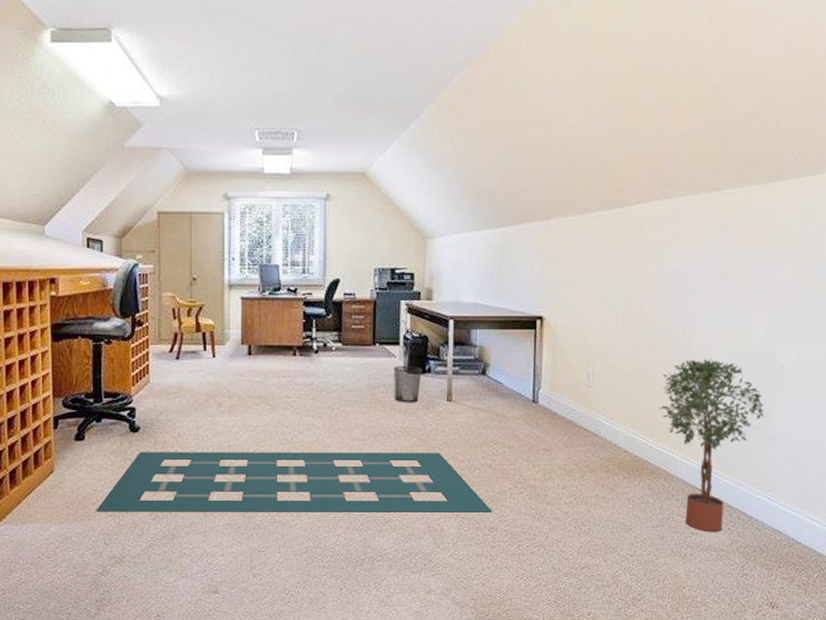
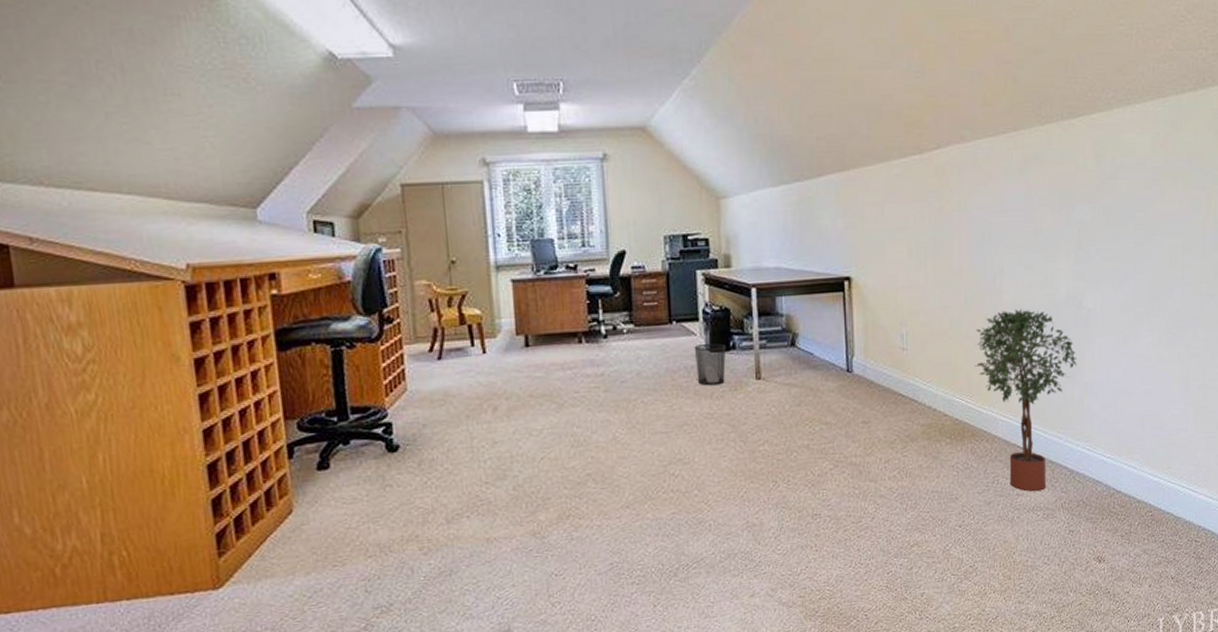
area rug: present [96,452,493,512] -> none [351,438,814,555]

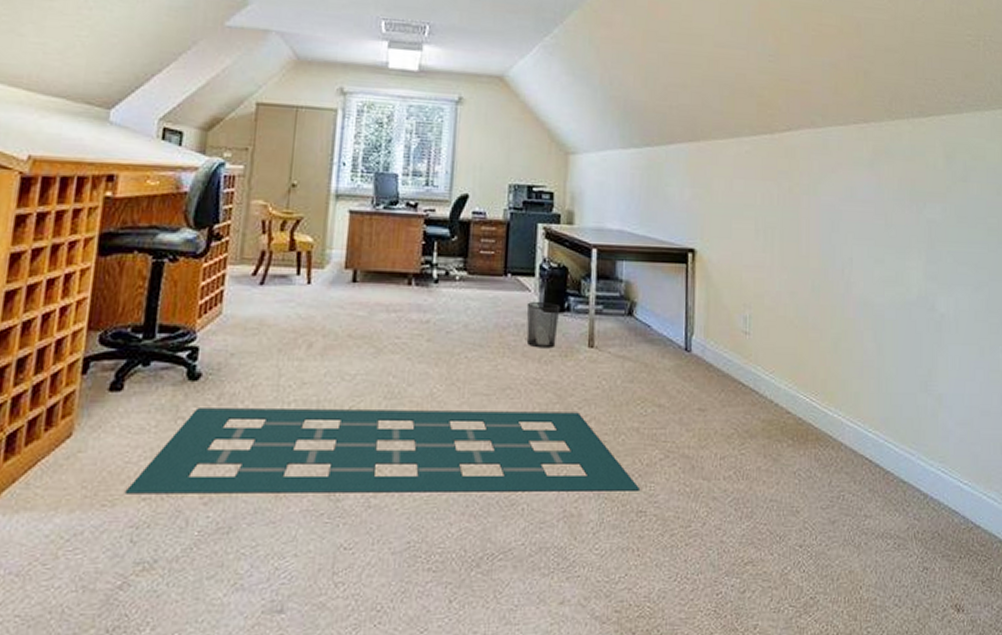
area rug: none [351,438,814,555] -> present [124,408,641,494]
potted tree: present [976,309,1077,492] -> none [822,304,930,515]

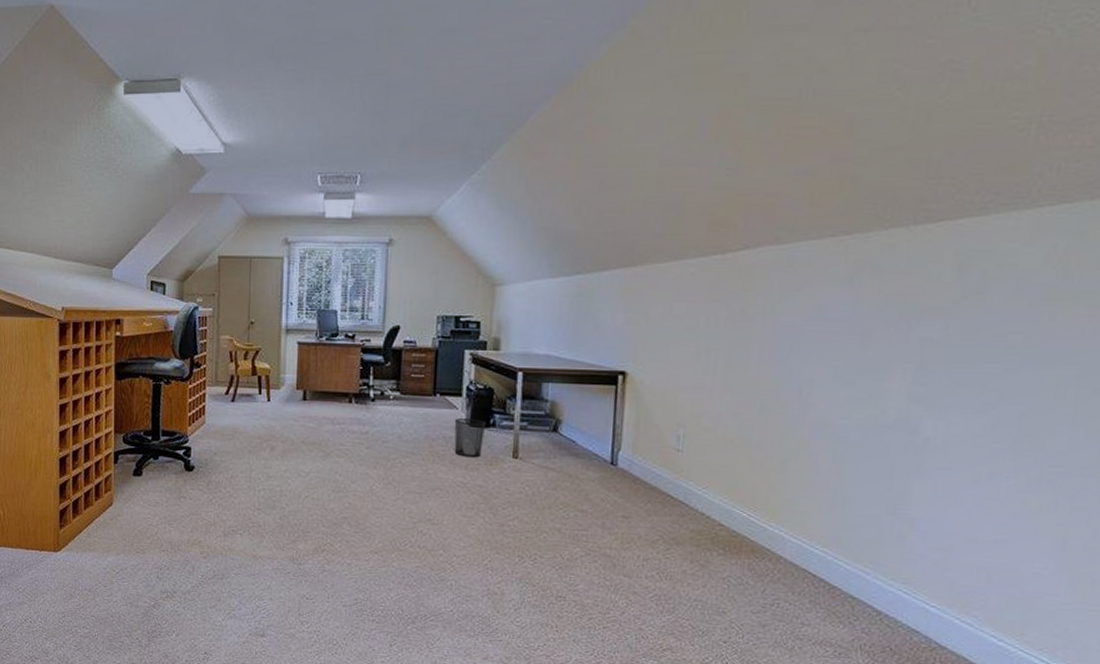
area rug: present [124,408,641,494] -> none [150,491,561,580]

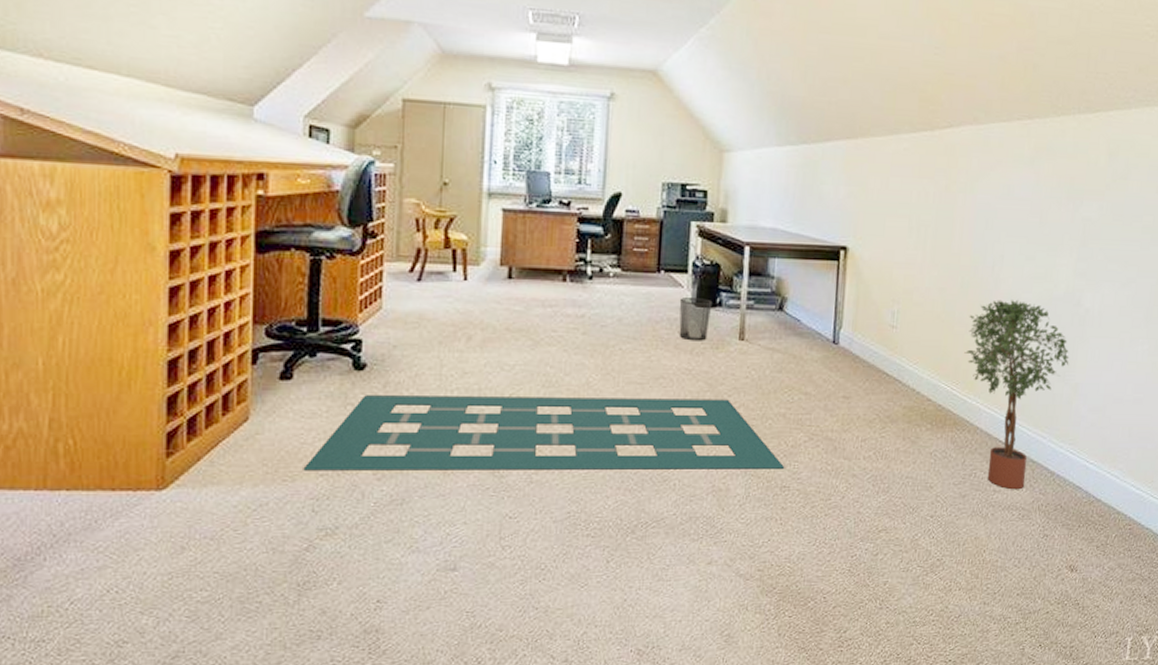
area rug: none [150,491,561,580] -> present [303,395,785,471]
potted tree: none [765,426,902,626] -> present [965,300,1069,490]

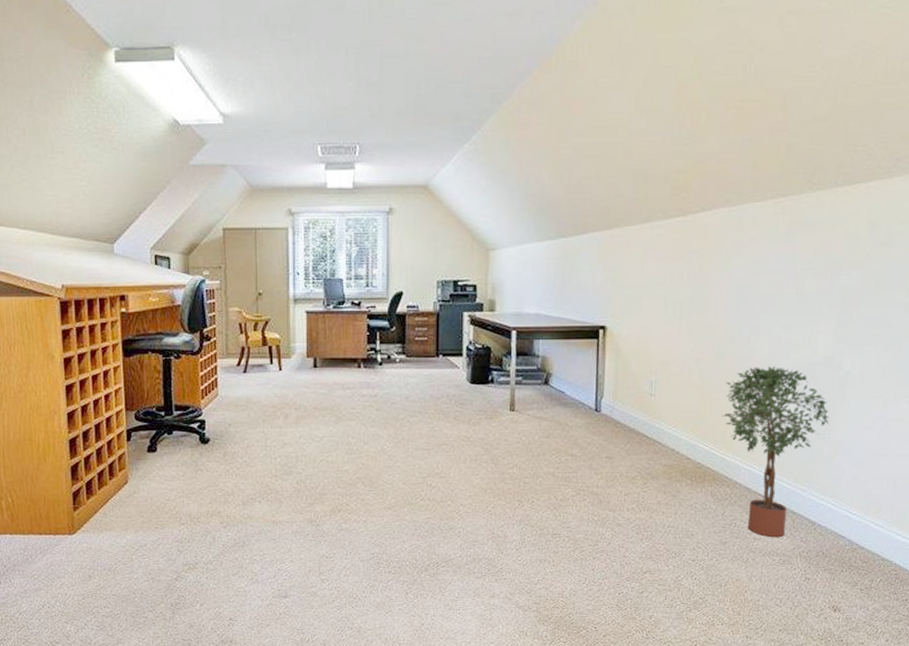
area rug: present [303,395,785,471] -> none [169,461,556,521]
waste bin: present [679,298,713,341] -> none [456,377,485,413]

